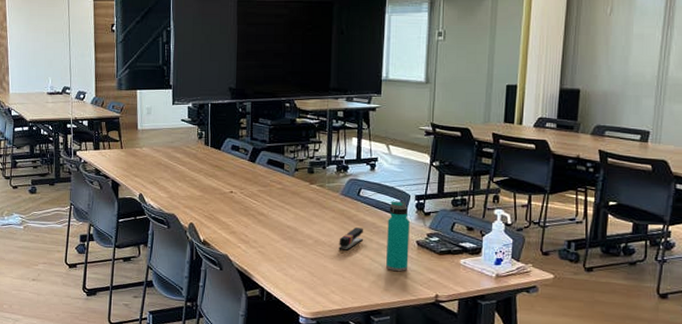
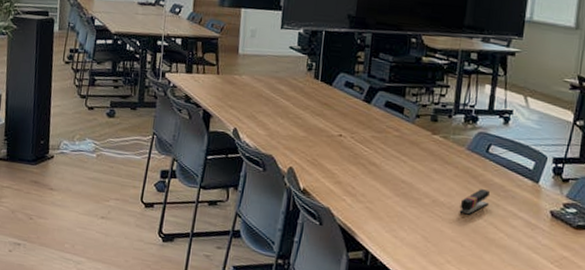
water bottle: present [385,201,410,272] -> none [512,162,544,245]

